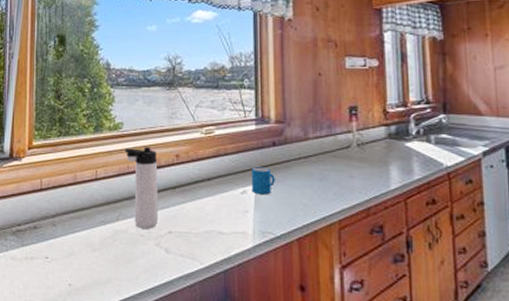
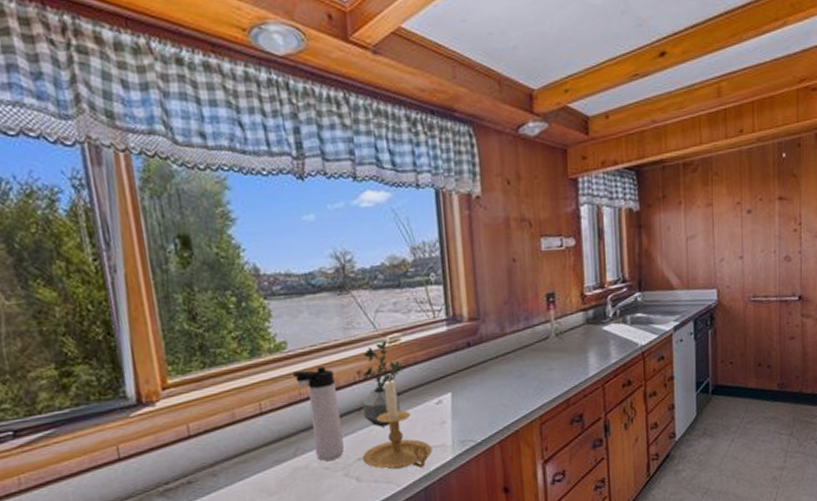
candle holder: none [173,163,234,250] -> present [362,377,432,470]
potted plant: none [178,130,215,207] -> present [362,339,404,427]
mug: present [251,167,275,195] -> none [445,371,473,402]

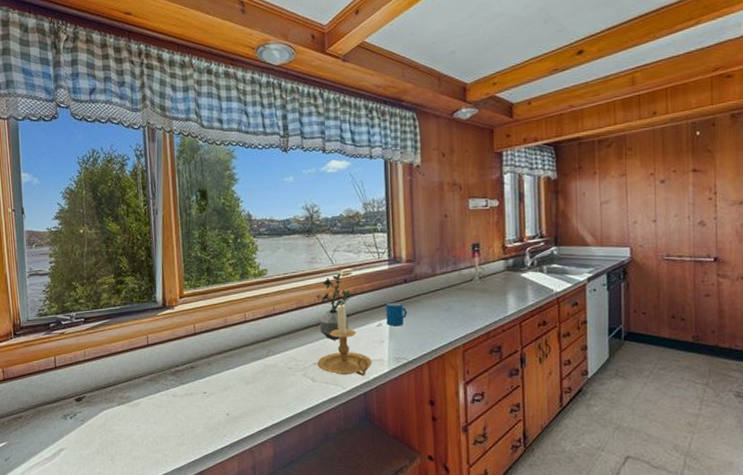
thermos bottle: present [292,366,344,461] -> none [269,290,304,362]
mug: none [445,371,473,402] -> present [385,302,407,326]

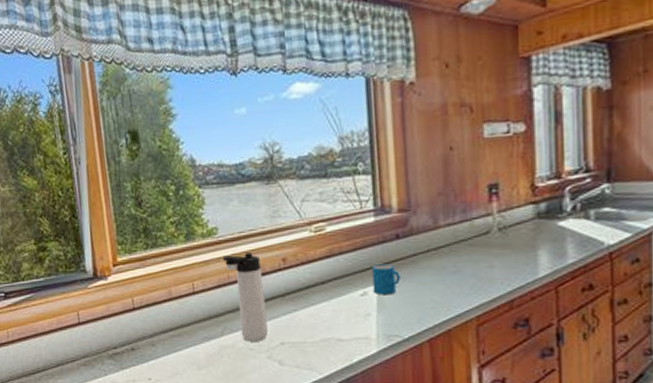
thermos bottle: none [269,290,304,362] -> present [222,252,268,342]
candle holder: present [317,302,372,376] -> none [285,265,356,358]
potted plant: present [320,272,353,340] -> none [286,228,329,314]

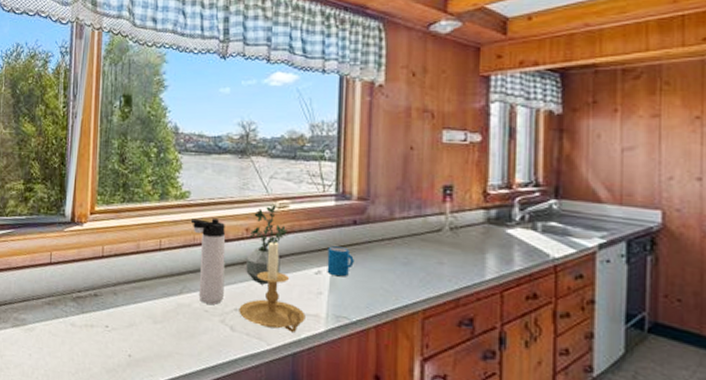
candle holder: none [285,265,356,358] -> present [239,239,305,332]
potted plant: none [286,228,329,314] -> present [246,204,289,285]

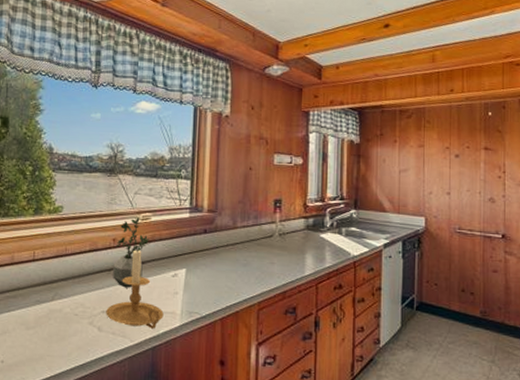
thermos bottle: present [190,218,226,305] -> none [63,230,95,308]
mug: present [327,246,354,277] -> none [182,252,204,278]

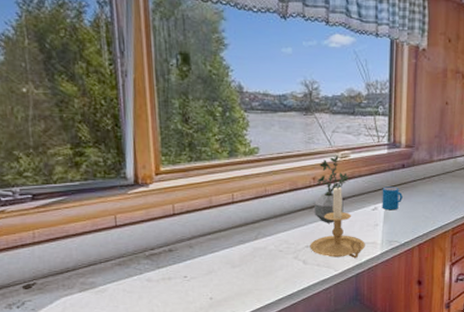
mug: none [182,252,204,278] -> present [382,186,403,210]

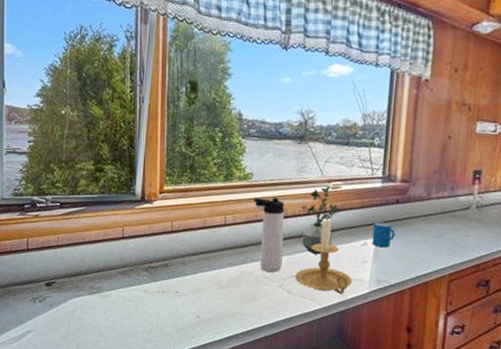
thermos bottle: none [261,171,296,245] -> present [253,197,285,272]

